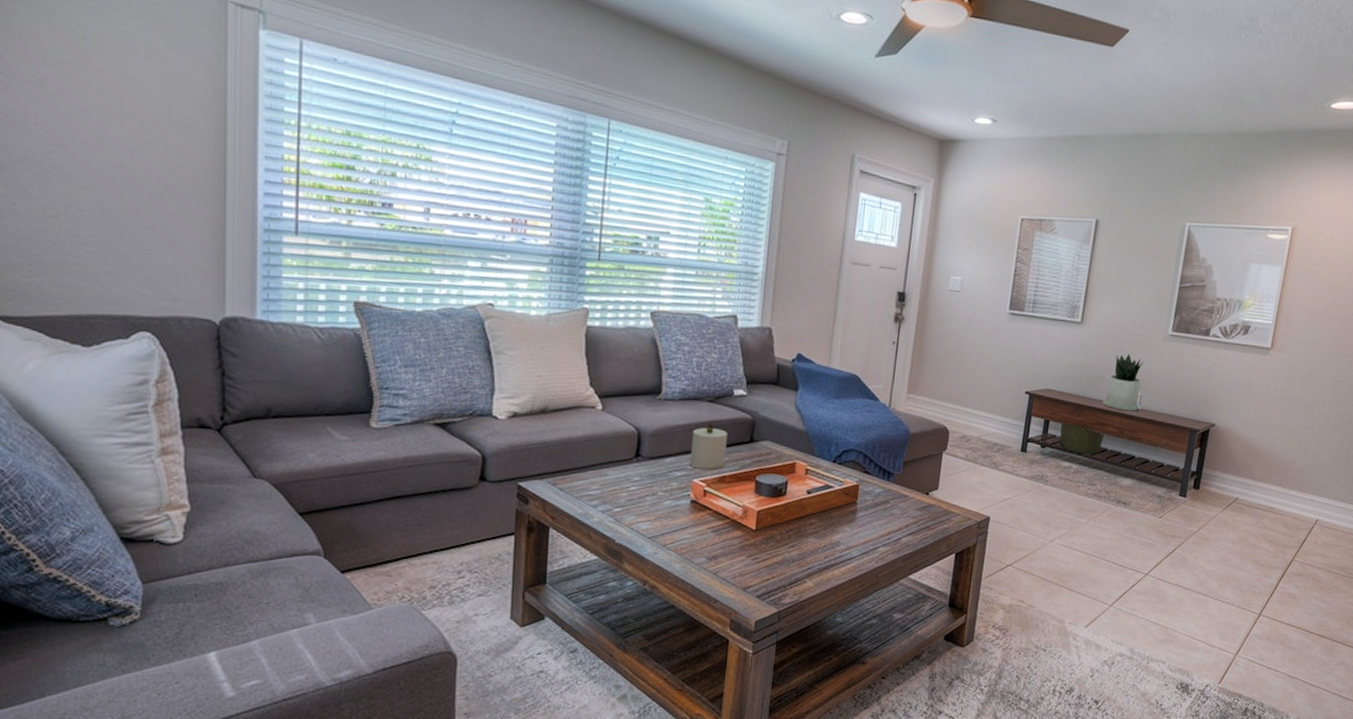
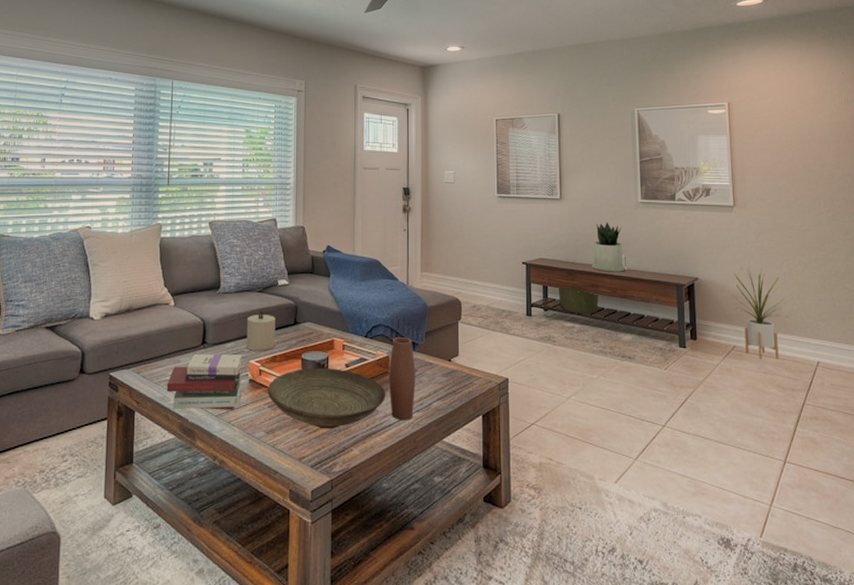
books: none [589,468,685,533] -> present [166,355,242,410]
decorative bowl: none [712,492,851,559] -> present [267,367,386,429]
vase: none [854,465,888,554] -> present [388,337,416,420]
house plant: none [1247,416,1303,515] -> present [733,267,789,359]

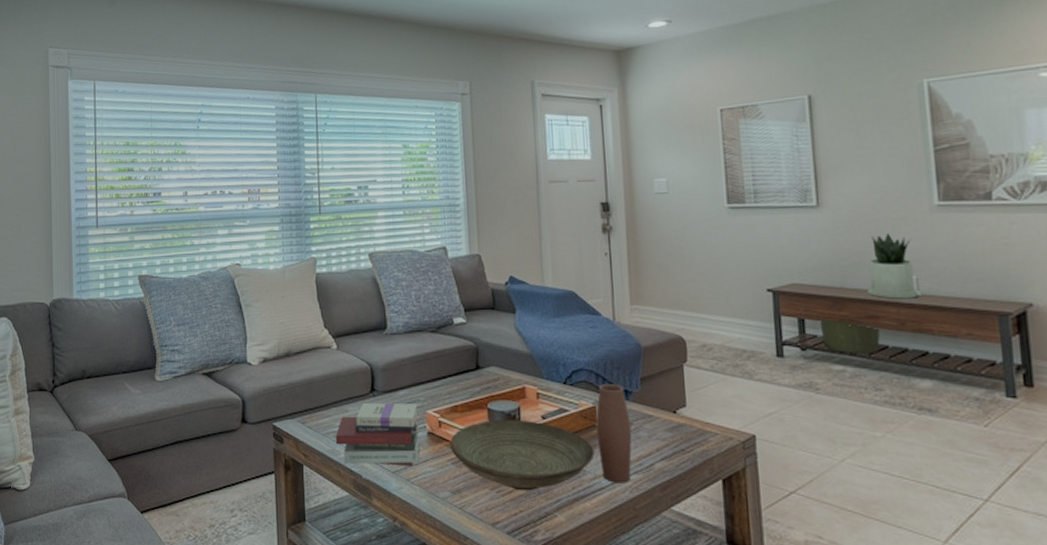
candle: present [246,310,275,352] -> none [420,353,455,401]

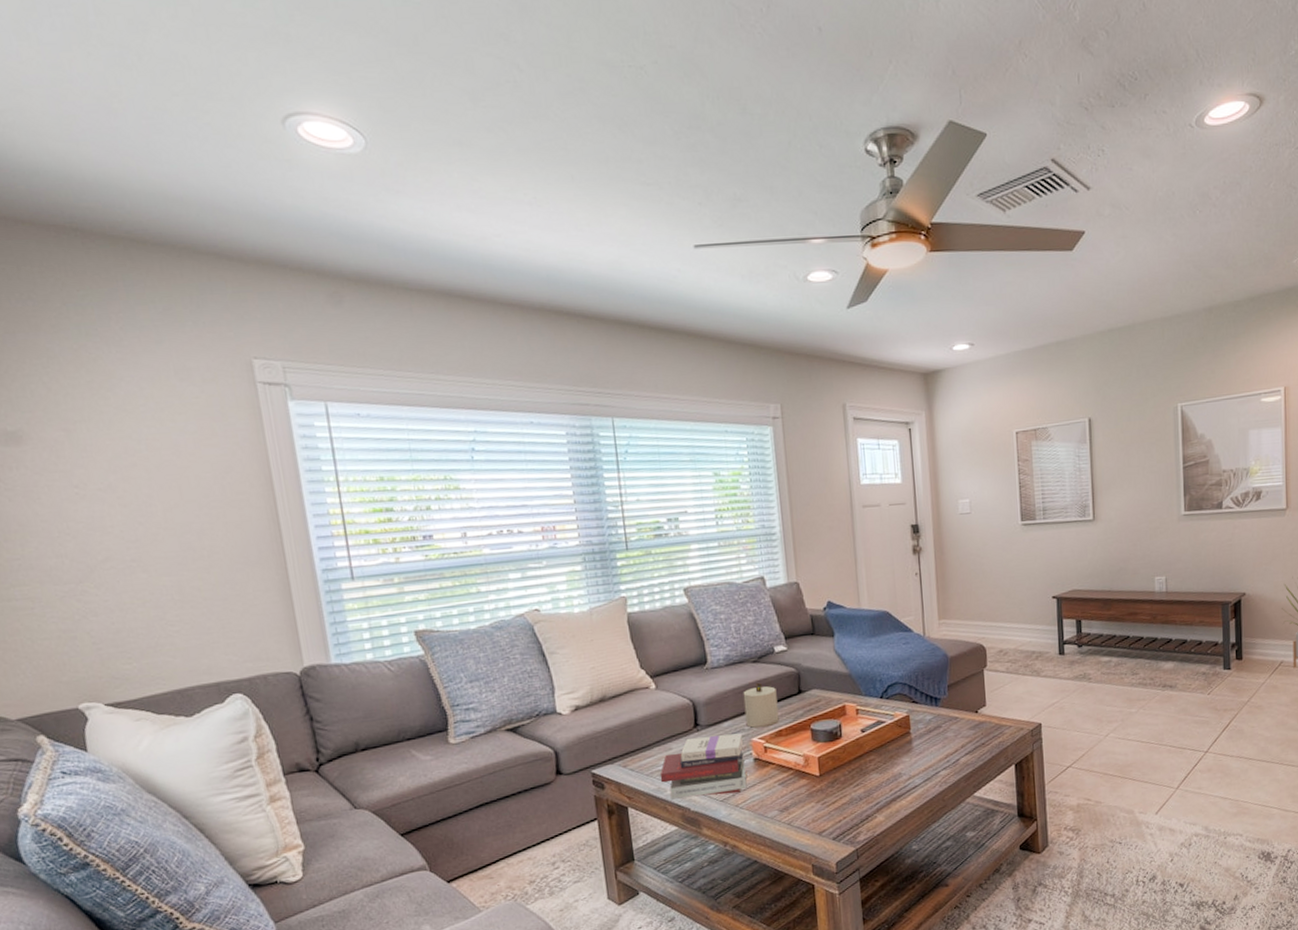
candle: none [420,353,455,401] -> present [743,682,779,729]
decorative bowl: present [450,419,595,491] -> none [776,735,909,800]
vase: present [595,384,632,483] -> none [909,693,941,781]
basket: present [819,317,881,355] -> none [1092,618,1138,647]
planter: present [868,233,921,299] -> none [1130,541,1169,598]

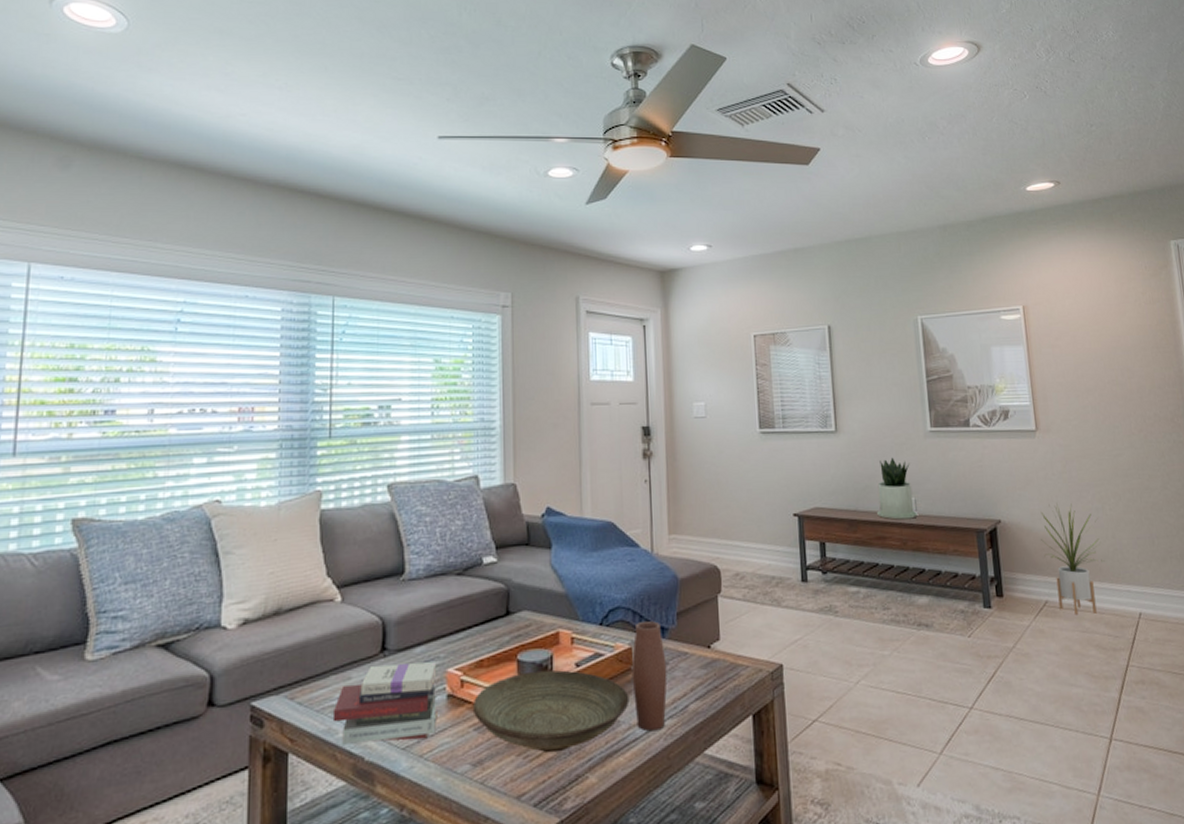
candle: present [743,682,779,729] -> none [442,599,481,657]
decorative bowl: none [776,735,909,800] -> present [472,669,630,753]
vase: none [909,693,941,781] -> present [631,621,668,732]
planter: none [1130,541,1169,598] -> present [877,457,919,520]

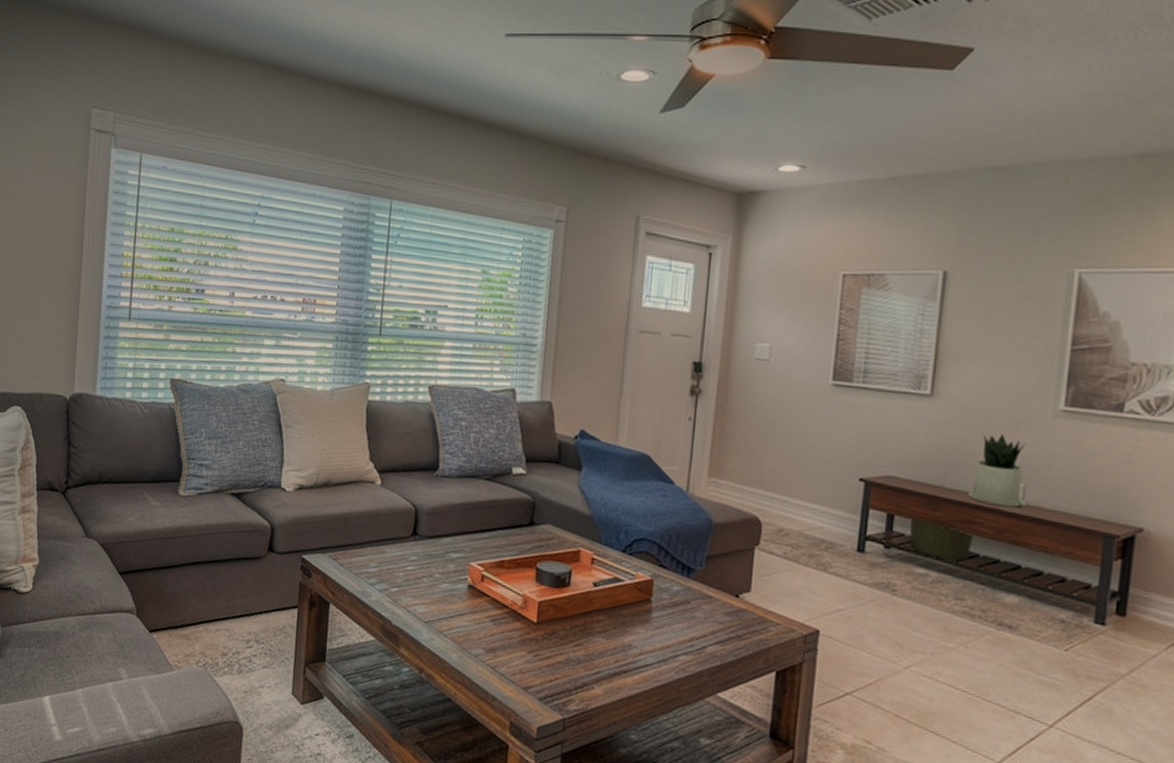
books: present [332,661,438,745] -> none [367,546,462,619]
decorative bowl: present [472,669,630,753] -> none [490,580,645,659]
vase: present [631,621,668,732] -> none [649,557,689,663]
basket: none [837,540,887,575] -> present [909,515,975,561]

